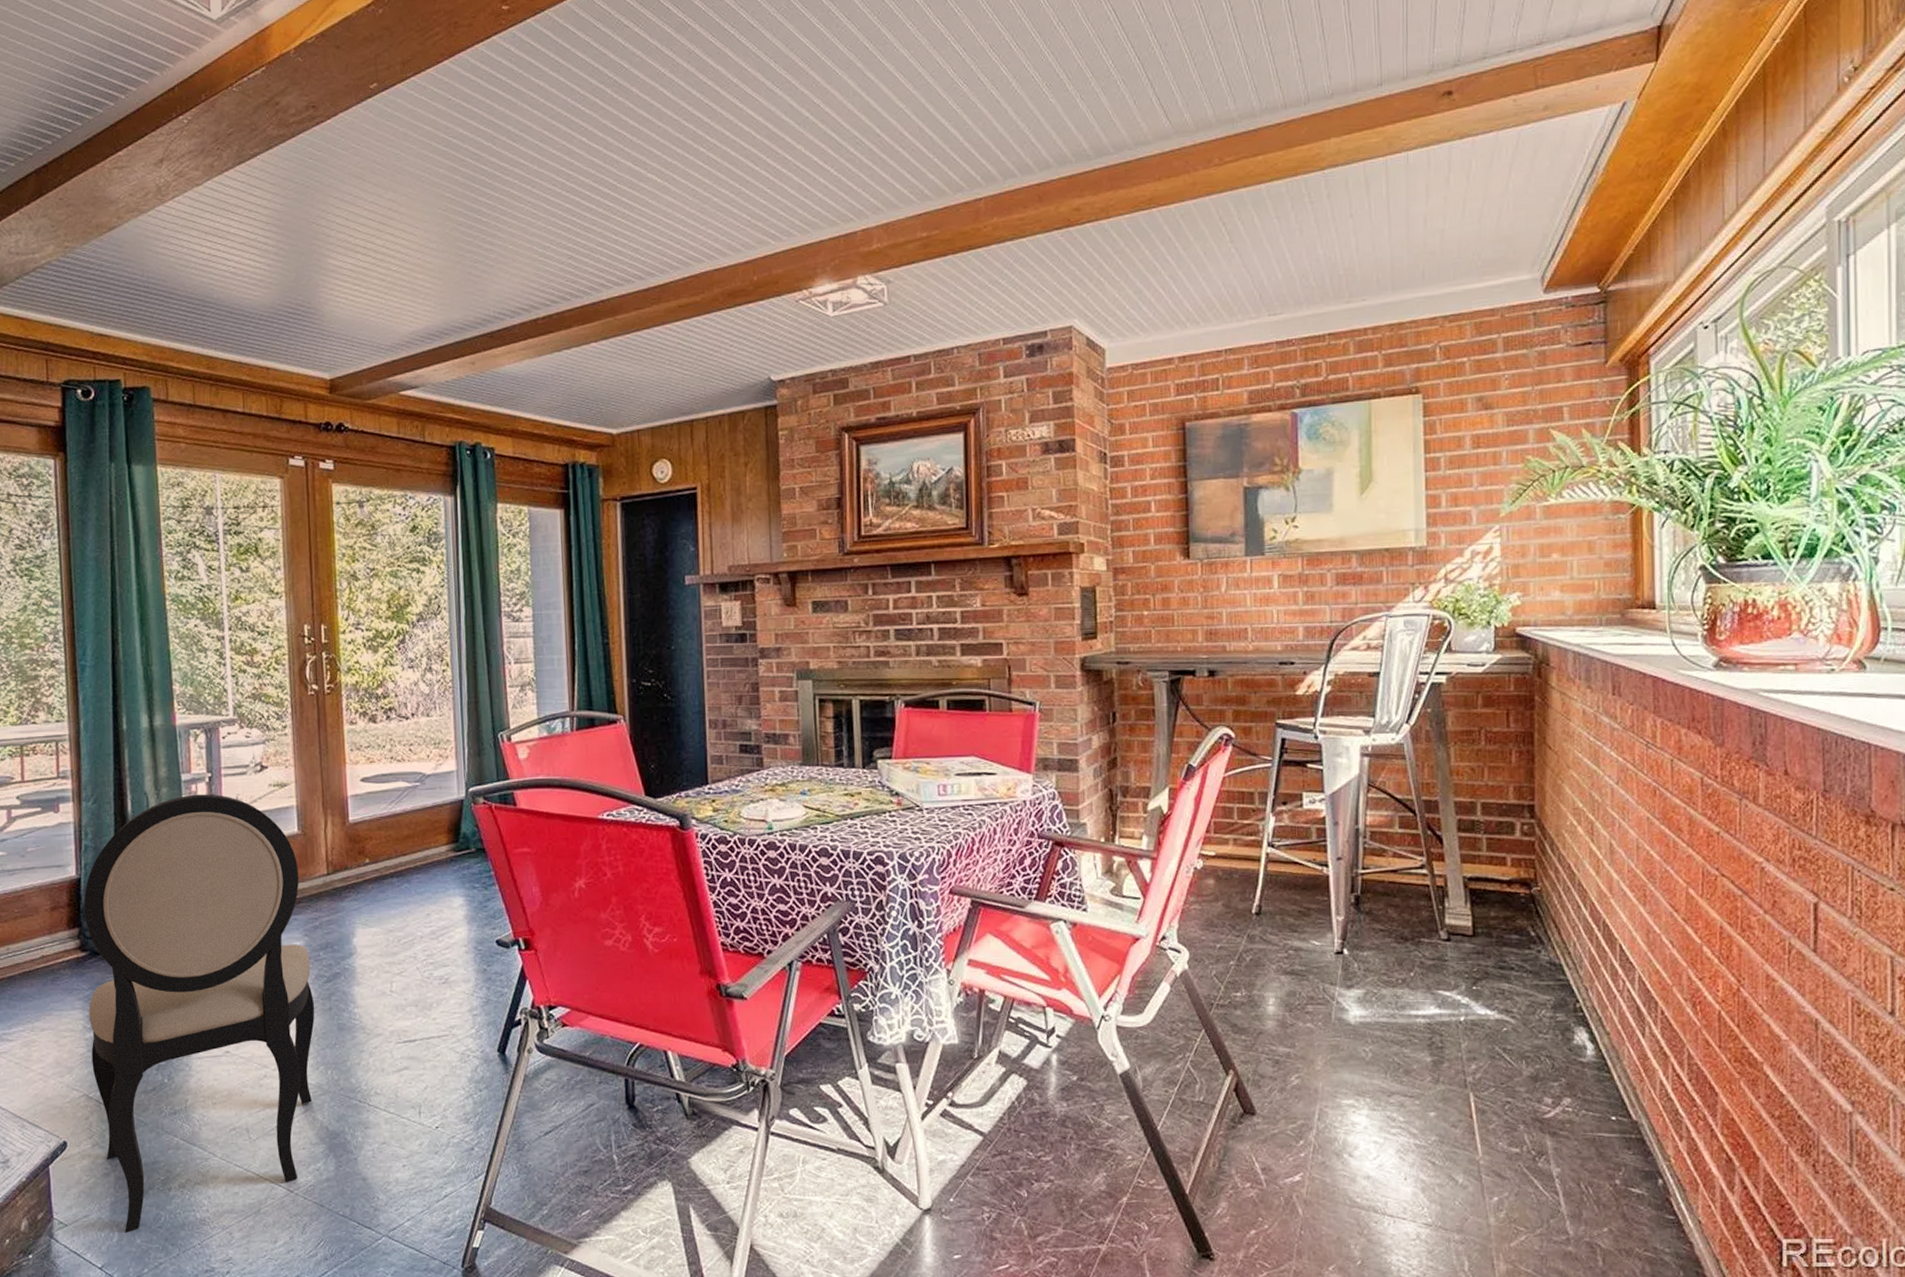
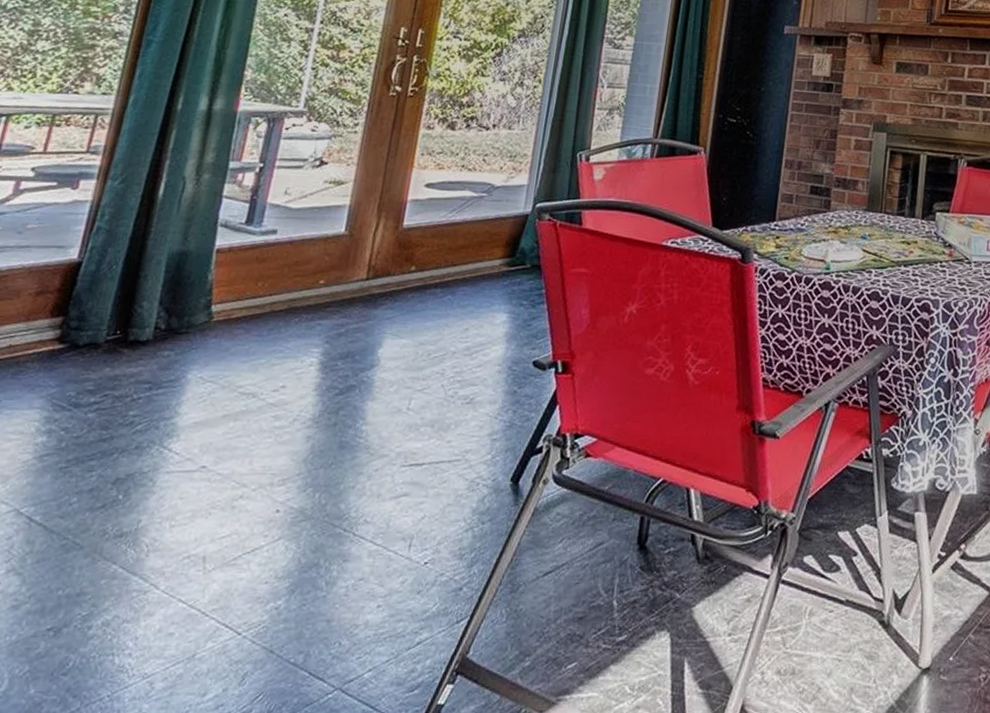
dining chair: present [83,794,315,1234] -> none [17,183,337,682]

